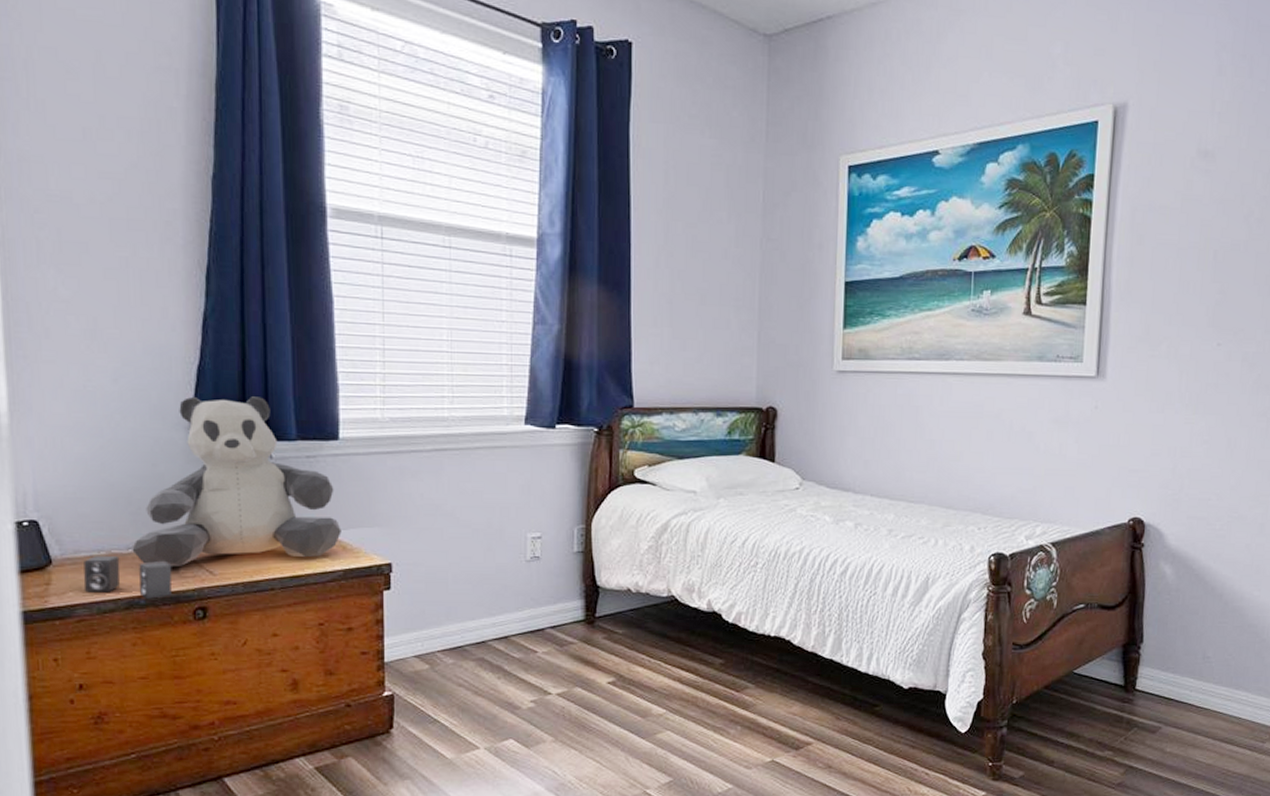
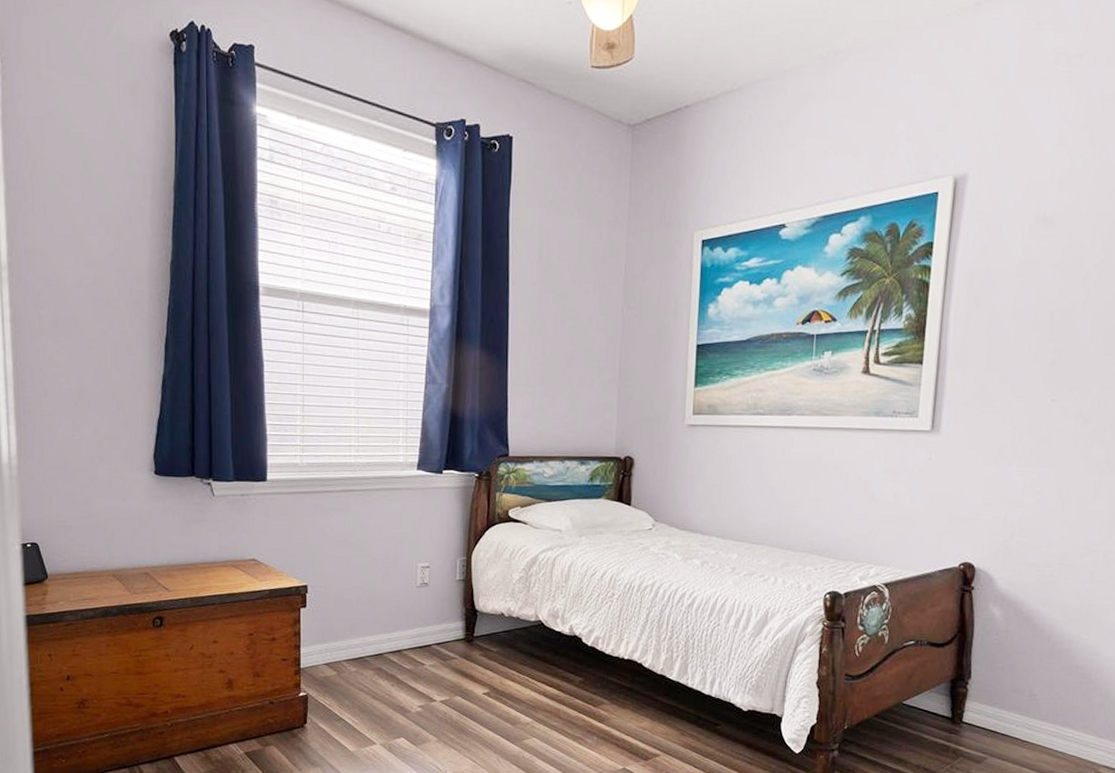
speaker: present [83,556,173,600] -> none [71,573,137,610]
teddy bear: present [132,396,341,567] -> none [107,444,268,584]

